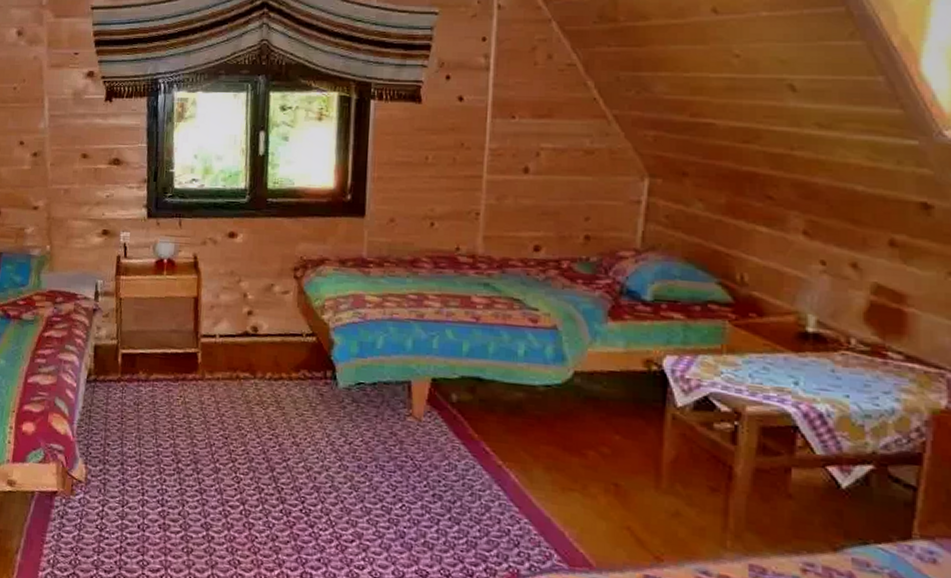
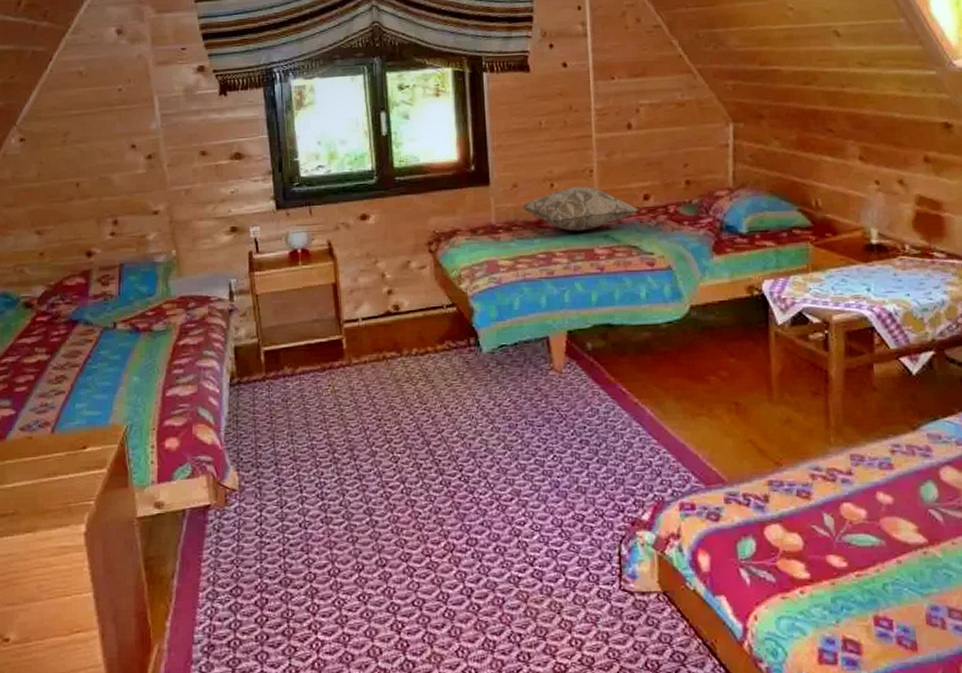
decorative pillow: none [397,228,527,276] -> present [522,186,639,232]

